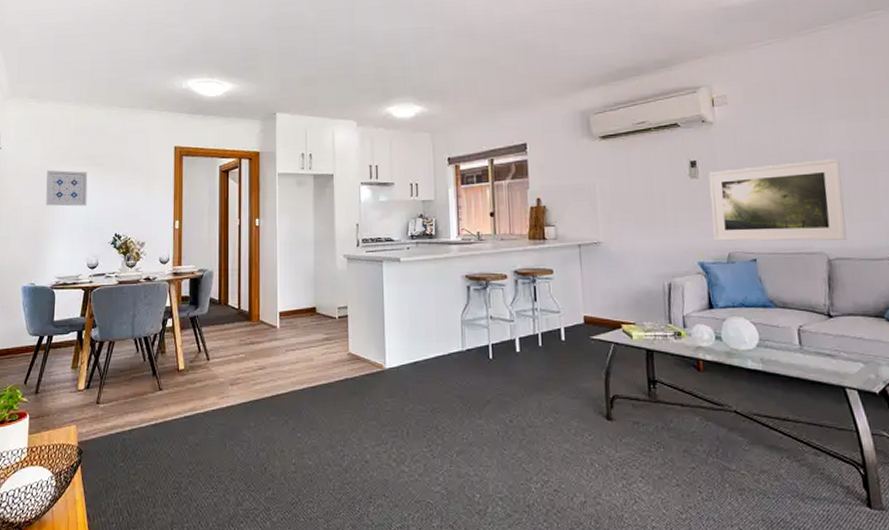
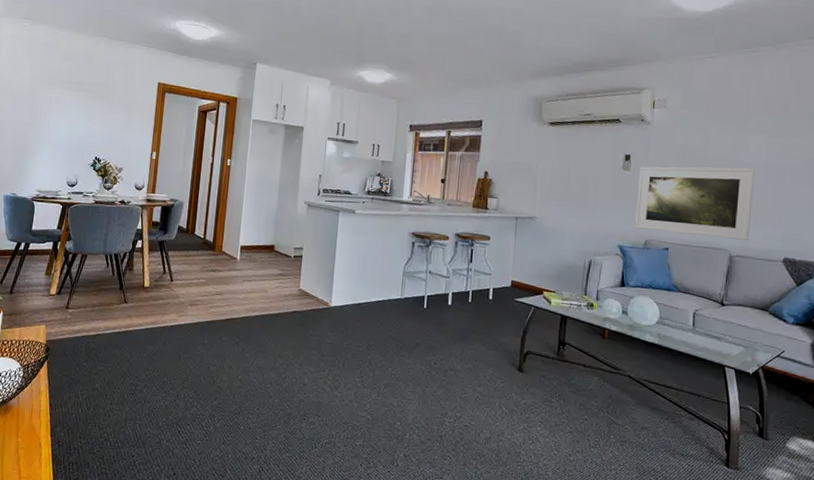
wall art: present [46,170,88,207] -> none [32,89,74,128]

